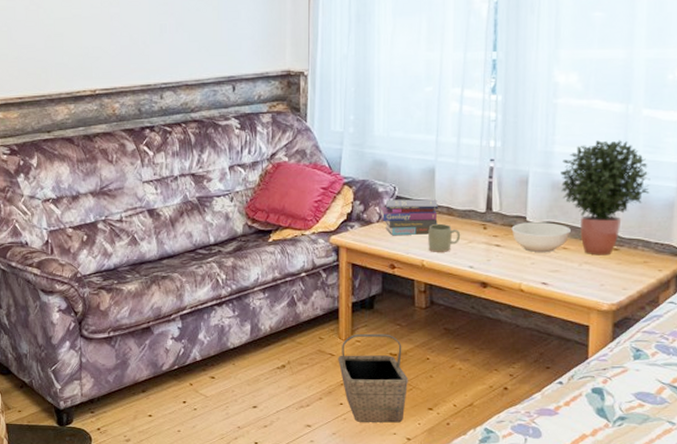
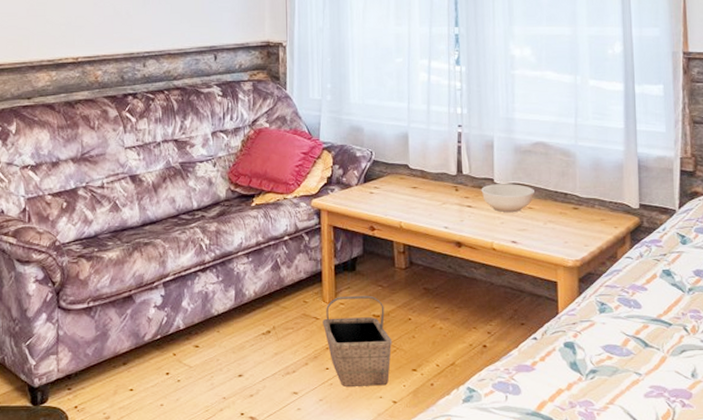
books: present [380,199,438,236] -> none [358,163,413,199]
mug: present [428,223,461,252] -> none [405,186,435,214]
potted plant: present [560,140,650,254] -> none [522,108,601,213]

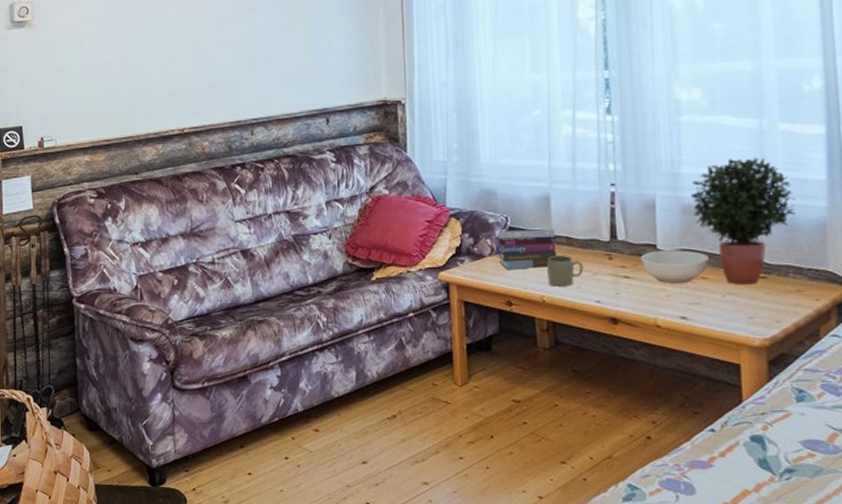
basket: present [323,295,393,387] -> none [454,378,537,479]
books: none [358,163,413,199] -> present [491,229,557,270]
mug: none [405,186,435,214] -> present [547,255,584,286]
potted plant: none [522,108,601,213] -> present [691,157,796,284]

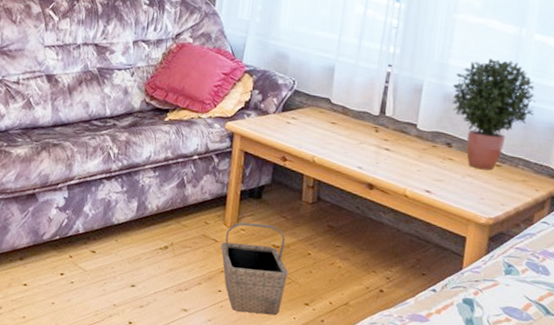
basket: none [454,378,537,479] -> present [221,222,289,316]
books: present [491,229,557,270] -> none [277,92,334,131]
mug: present [547,255,584,286] -> none [320,121,353,150]
bowl: present [640,250,709,284] -> none [401,130,458,162]

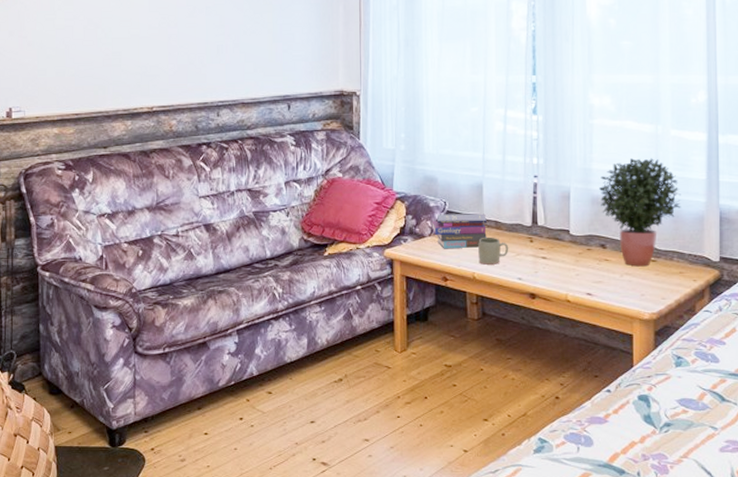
basket: present [221,222,289,316] -> none [394,345,464,435]
books: none [277,92,334,131] -> present [431,213,487,249]
mug: none [320,121,353,150] -> present [478,237,509,265]

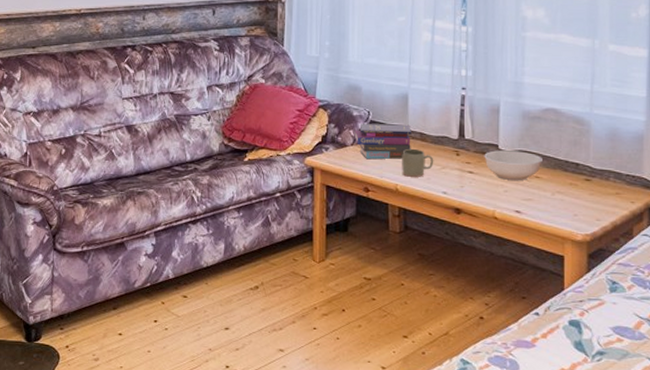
bowl: none [556,235,611,265] -> present [484,150,542,181]
potted plant: present [599,158,681,266] -> none [531,73,619,185]

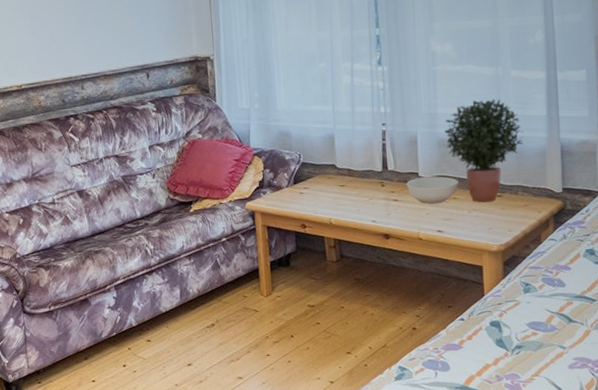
books: present [354,124,411,160] -> none [288,163,341,199]
mug: present [402,148,434,177] -> none [333,184,362,210]
potted plant: none [531,73,619,185] -> present [445,99,524,202]

